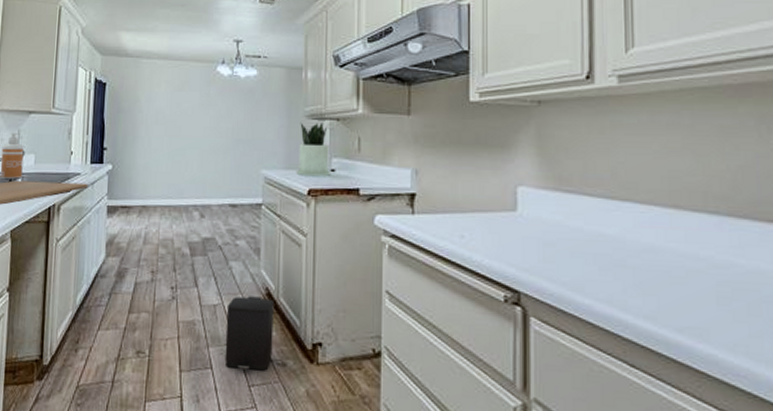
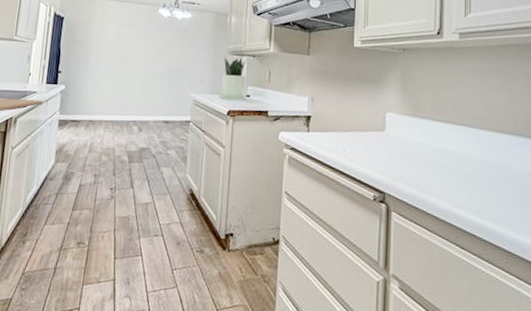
pedal bin: present [225,296,274,371] -> none [153,196,196,257]

